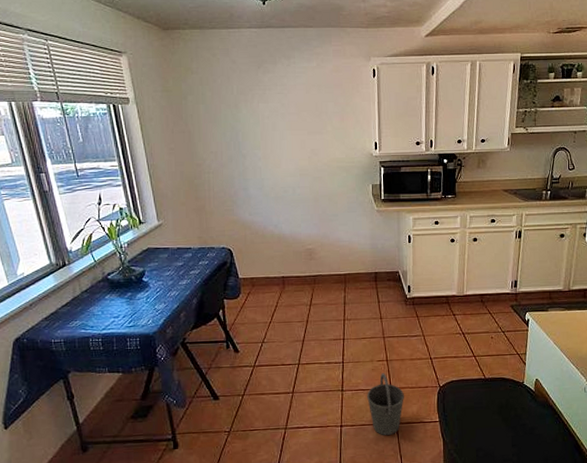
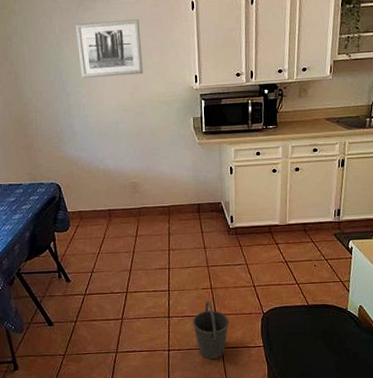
wall art: none [254,83,323,141] -> present [75,18,143,78]

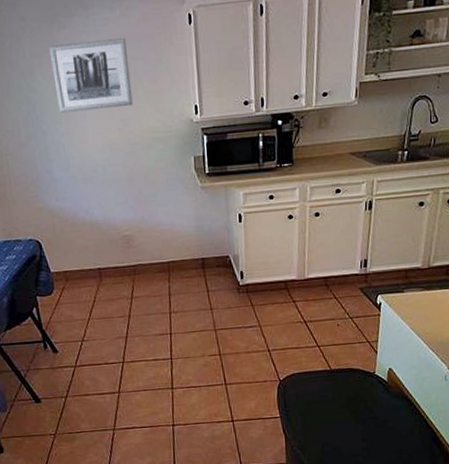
bucket: present [193,300,229,360] -> none [199,368,241,434]

